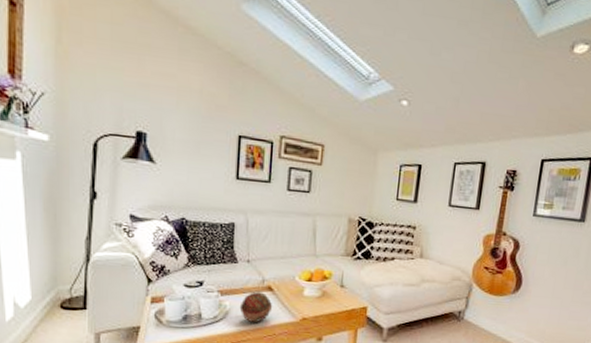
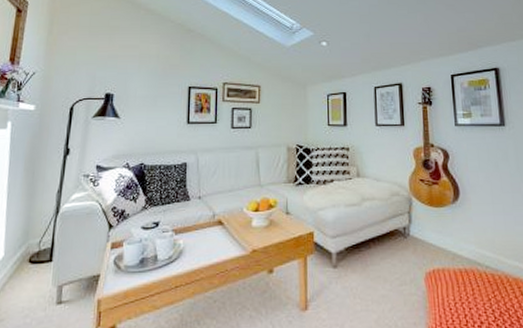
decorative ball: present [239,292,273,323] -> none [192,227,224,260]

